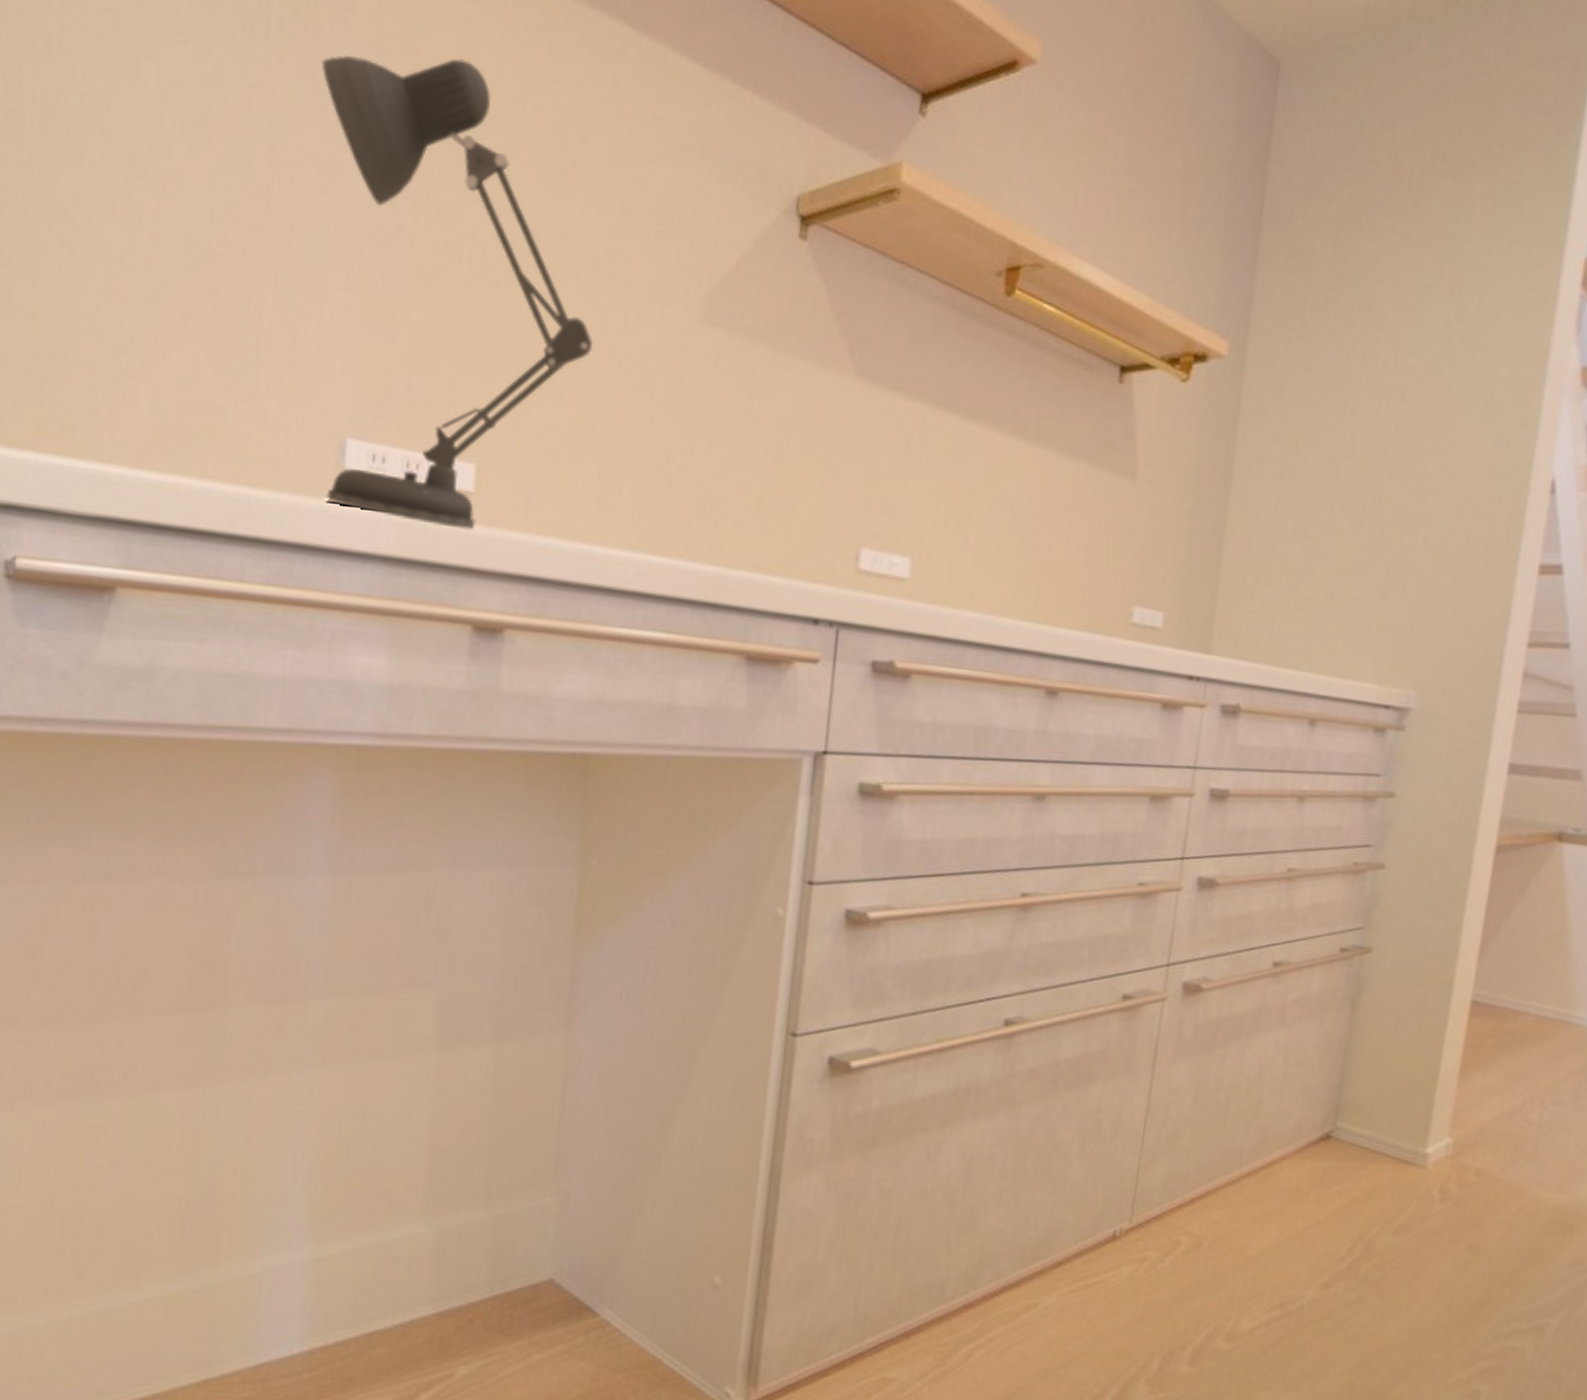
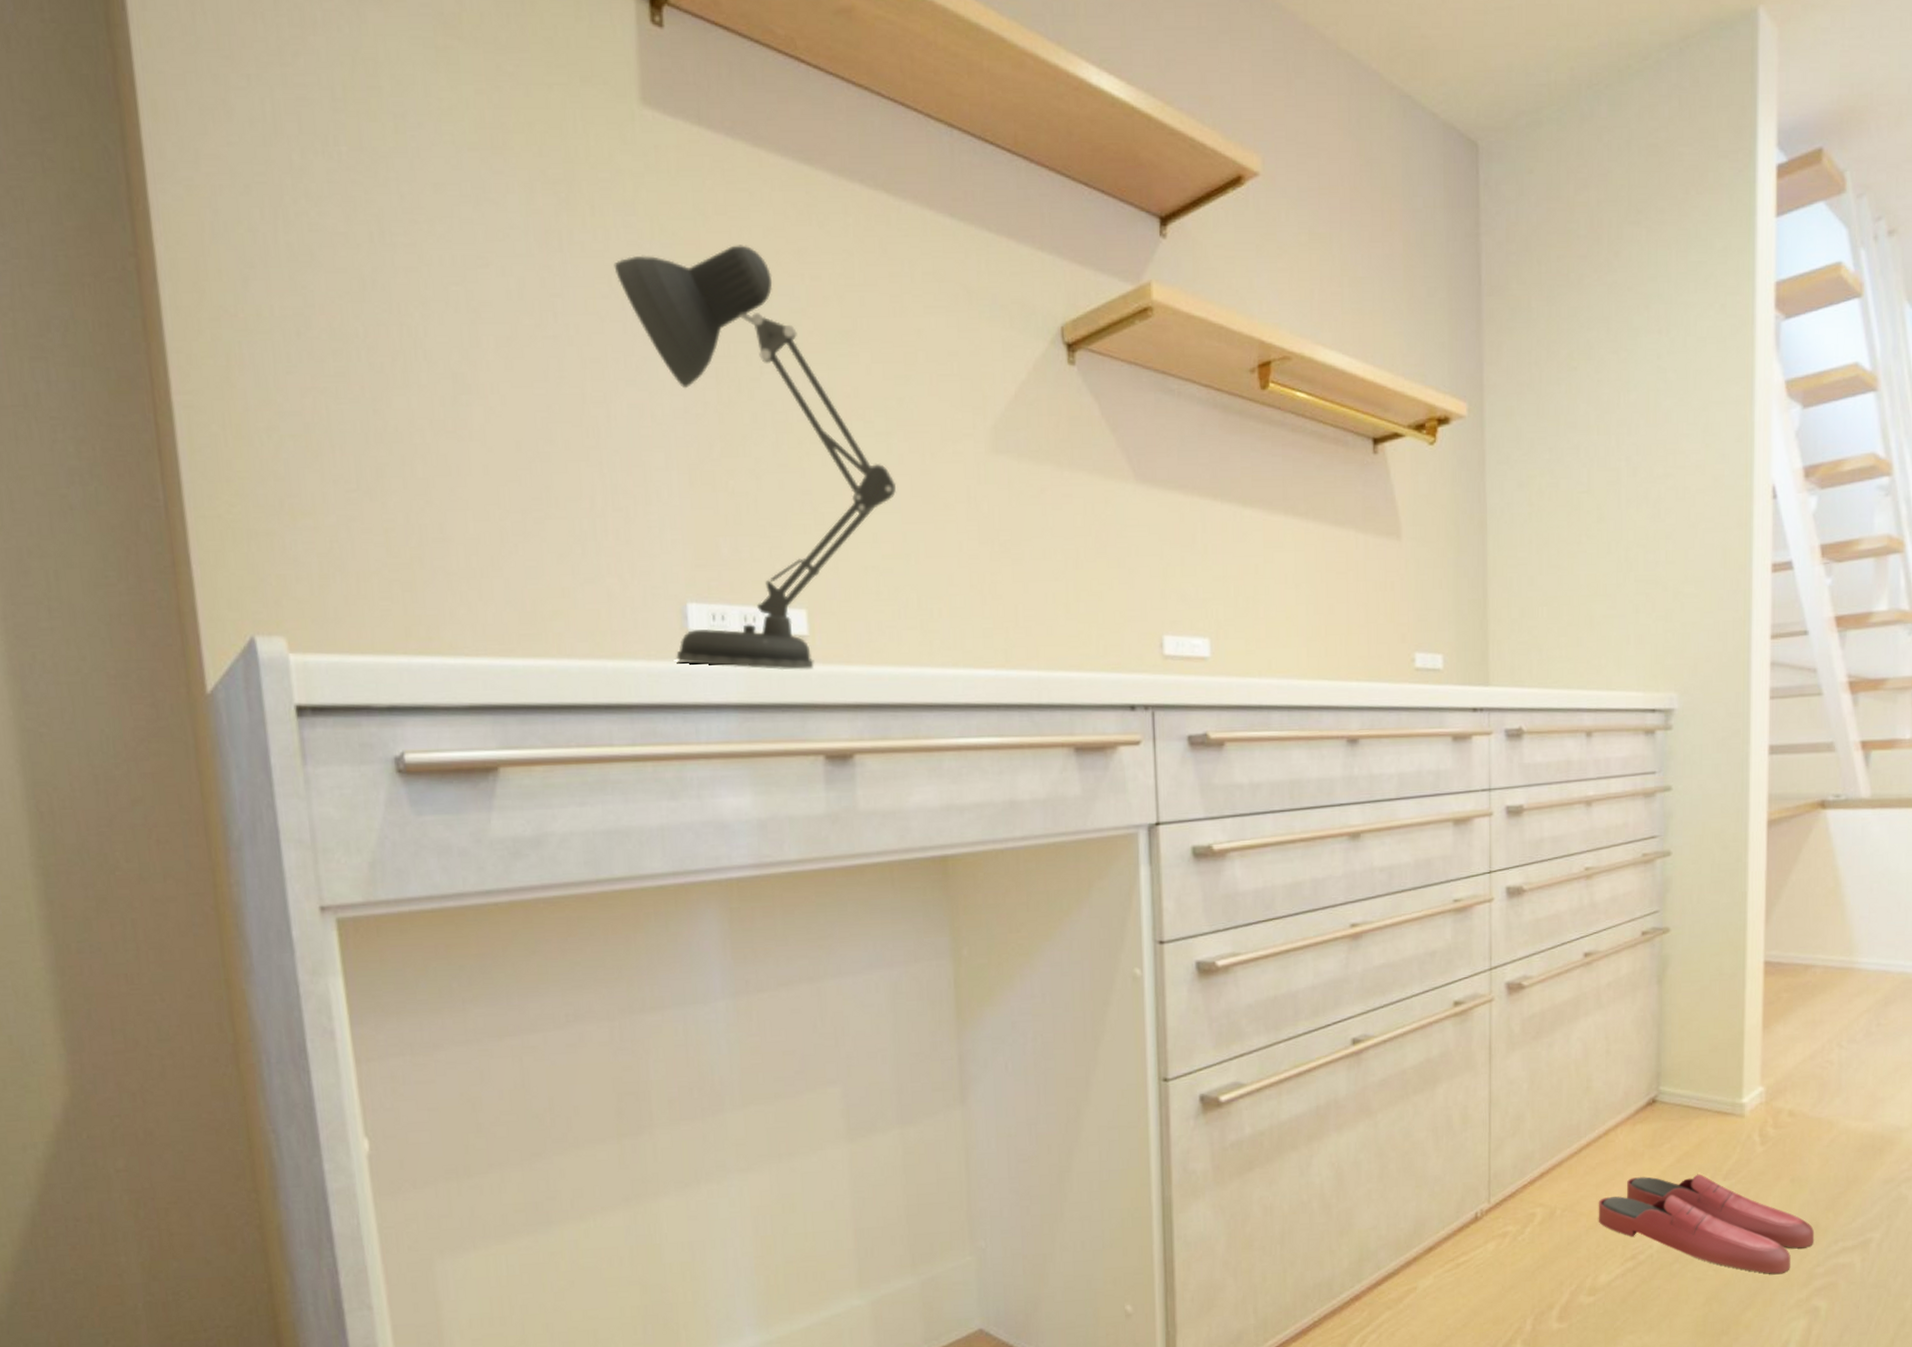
slippers: none [1248,1218,1486,1348] -> present [1598,1174,1815,1274]

